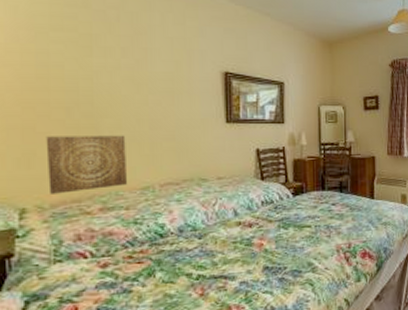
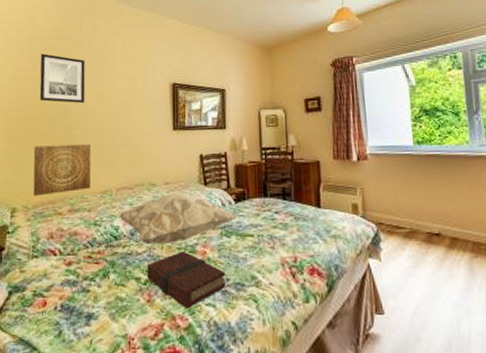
wall art: none [45,22,114,88] -> present [39,53,86,104]
decorative pillow: none [164,188,294,240] -> present [119,194,237,244]
book: none [199,244,283,299] -> present [147,250,226,309]

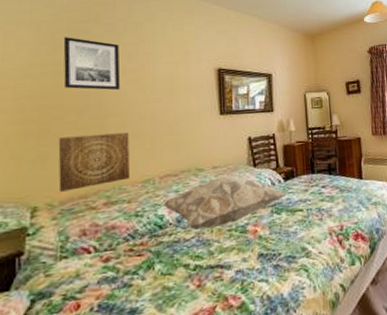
book: present [147,250,226,309] -> none [196,231,278,289]

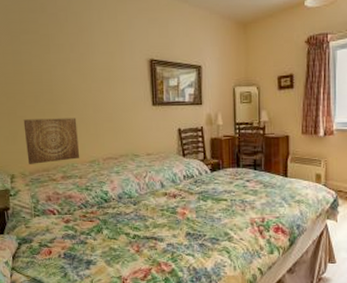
wall art: present [63,37,121,91] -> none [17,27,67,79]
decorative pillow: present [163,176,286,230] -> none [107,164,212,206]

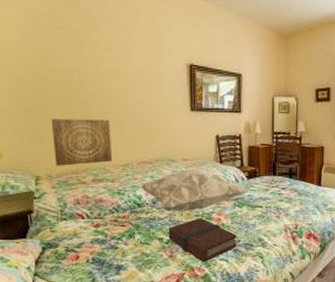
decorative pillow: none [107,164,212,206] -> present [141,170,248,211]
book: none [134,211,203,258] -> present [168,217,237,263]

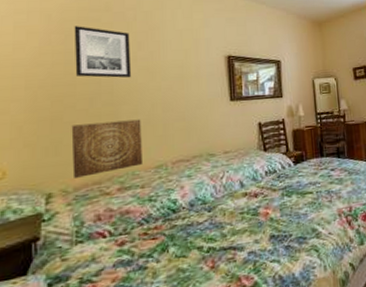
wall art: none [47,21,100,79] -> present [74,26,132,78]
decorative pillow: present [141,170,248,211] -> none [176,160,296,213]
book: present [168,217,237,263] -> none [209,214,289,269]

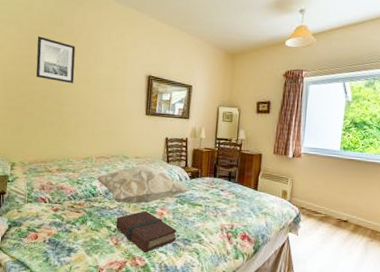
wall art: present [71,119,142,178] -> none [29,115,78,156]
decorative pillow: none [176,160,296,213] -> present [96,166,190,204]
book: none [209,214,289,269] -> present [116,210,177,253]

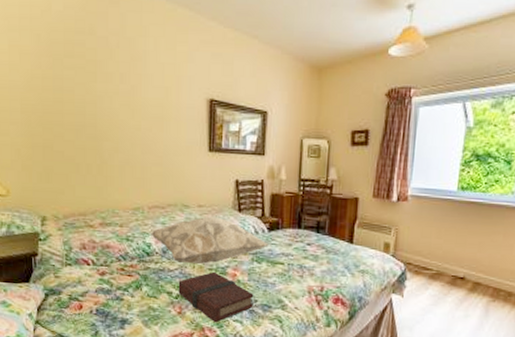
wall art: present [36,36,76,84] -> none [61,49,114,113]

